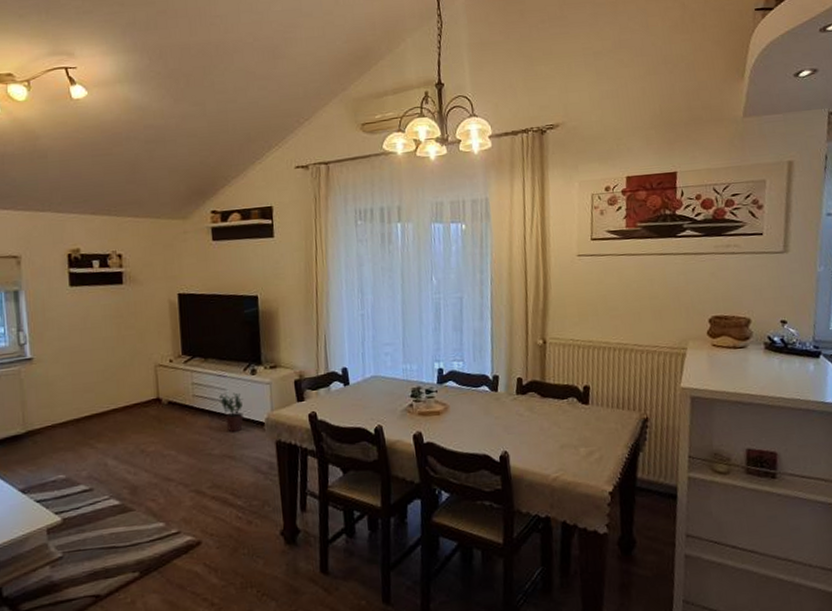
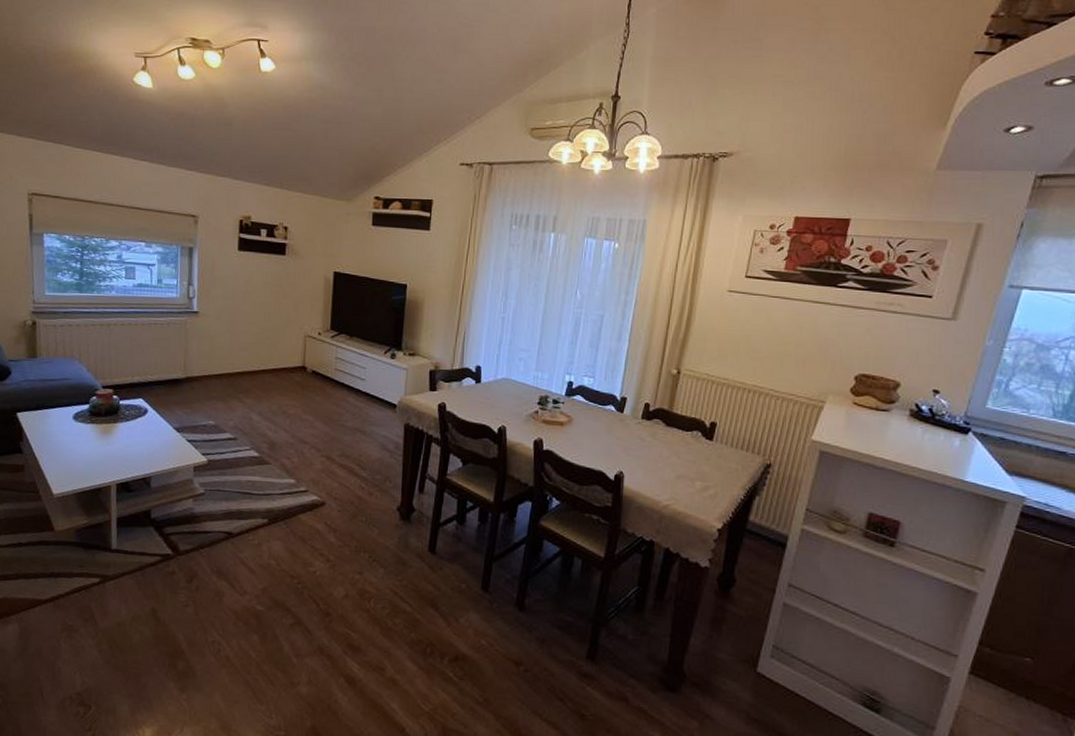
potted plant: present [218,392,244,433] -> none [358,372,380,410]

